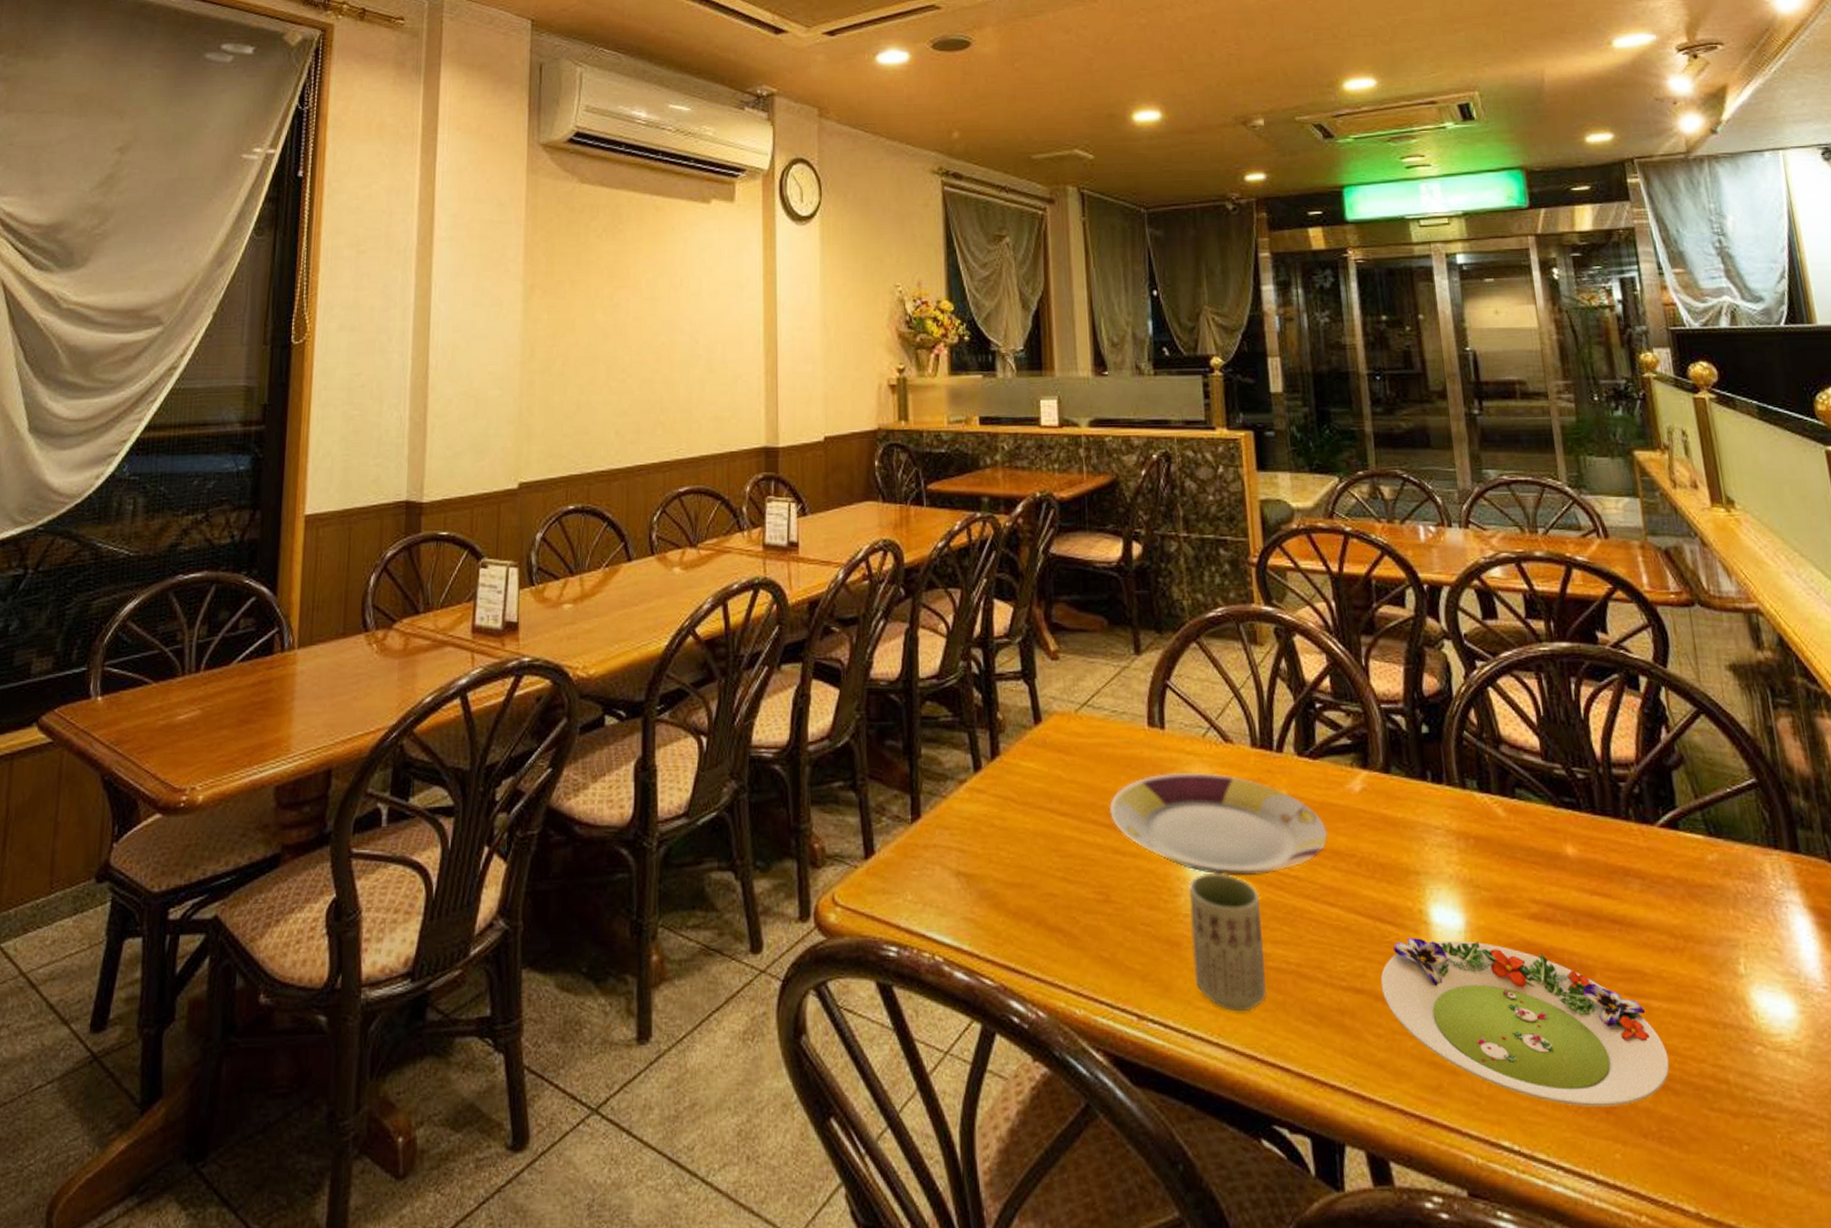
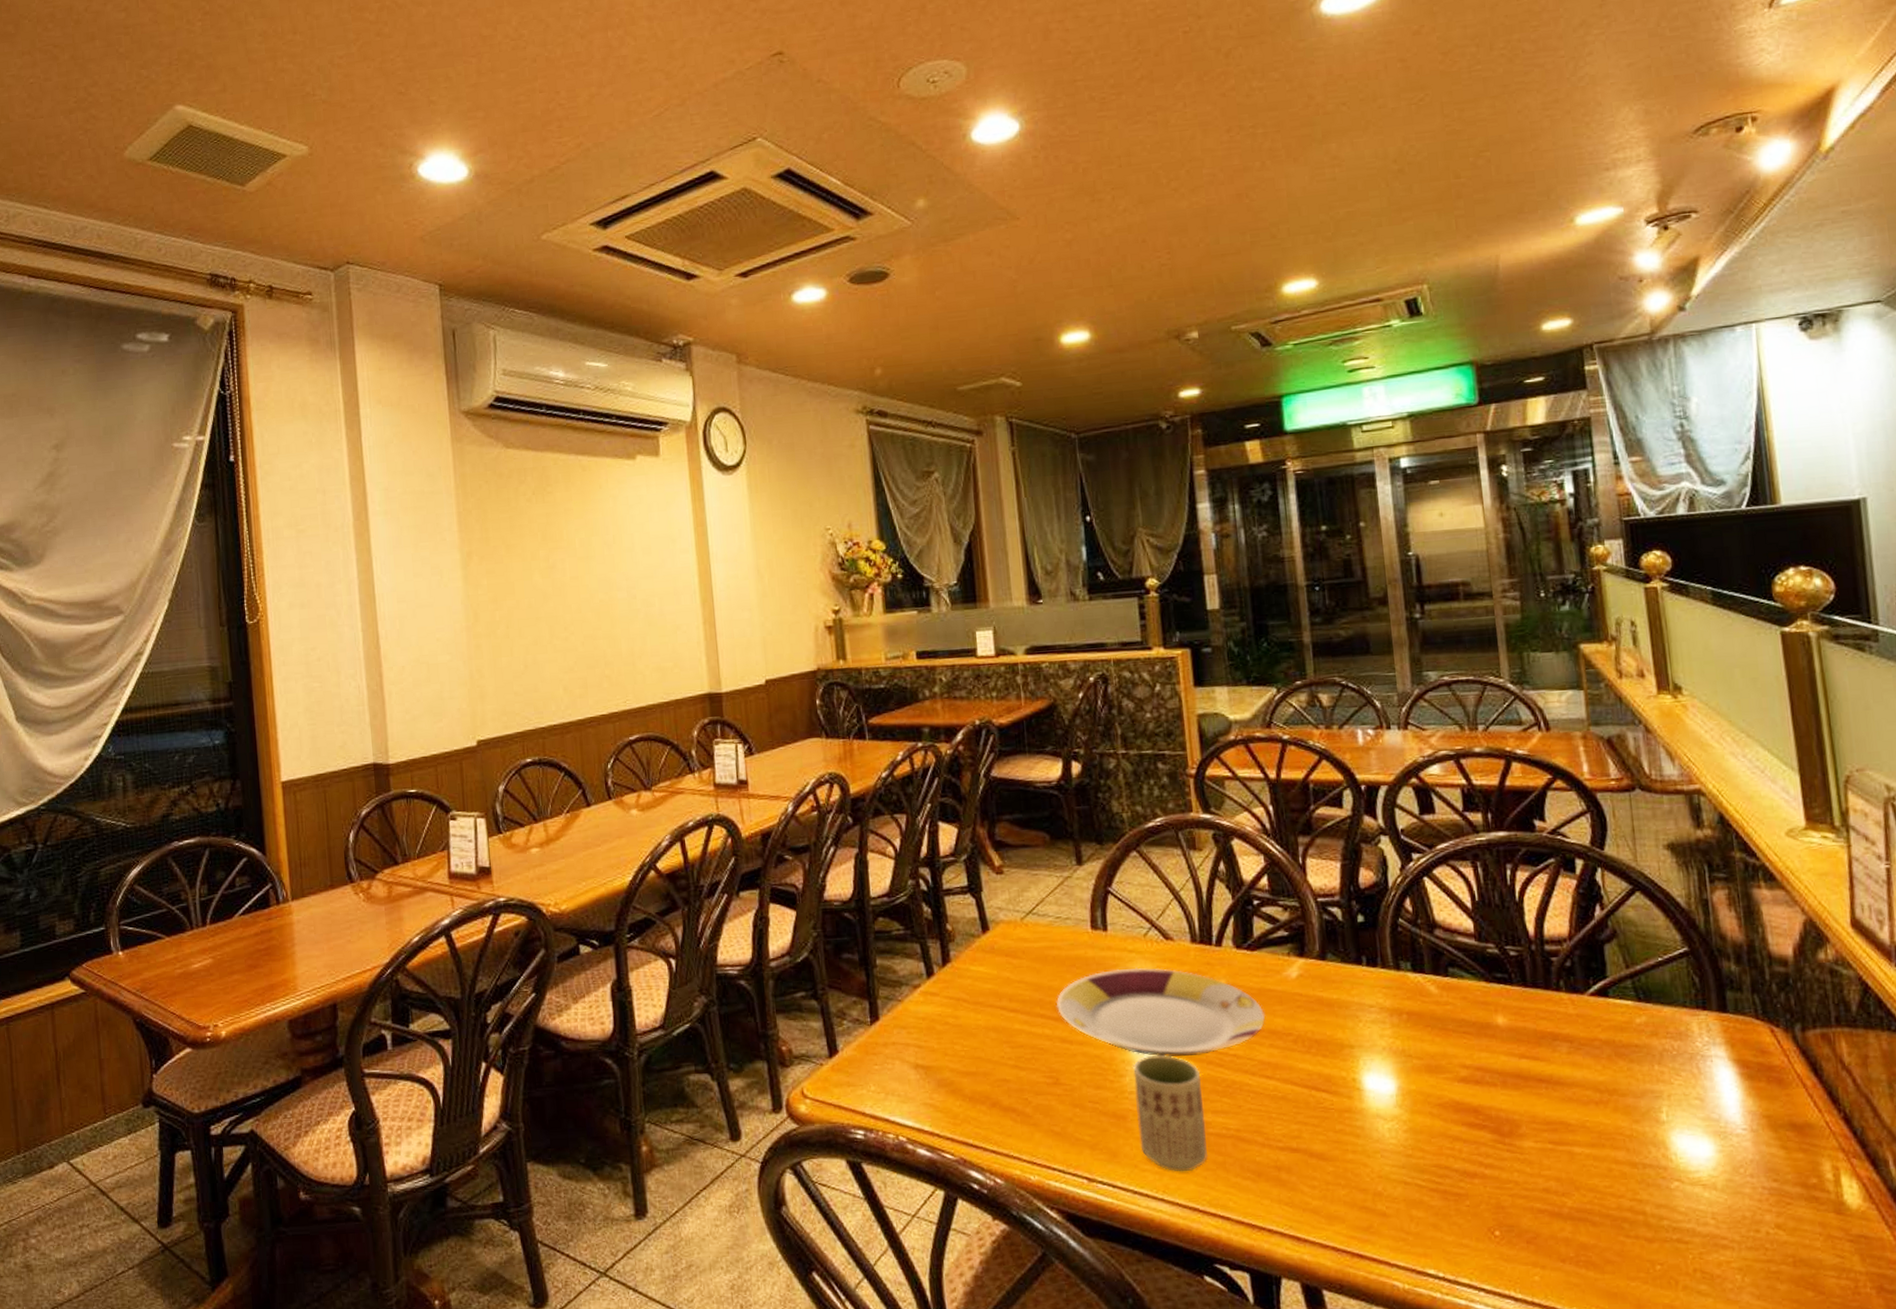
salad plate: present [1380,938,1670,1107] -> none [1315,1103,1589,1239]

